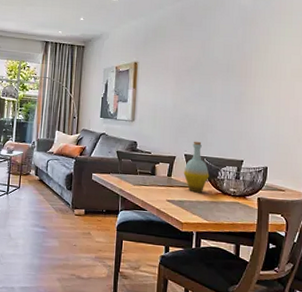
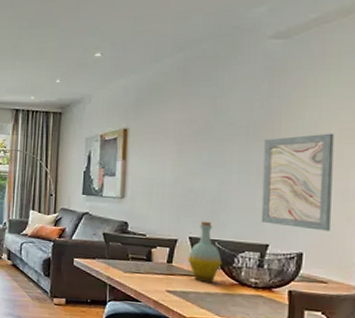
wall art: none [237,72,289,150] -> present [261,133,335,231]

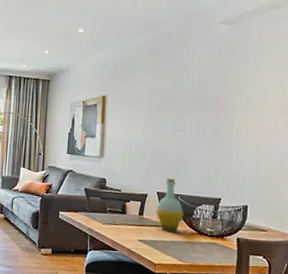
wall art: present [261,133,335,231] -> none [214,104,270,187]

